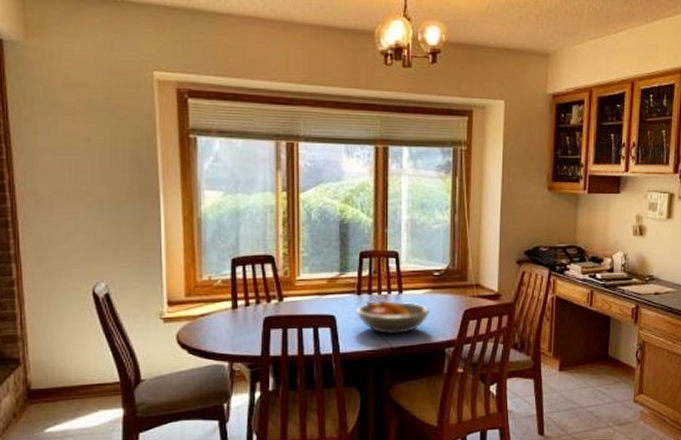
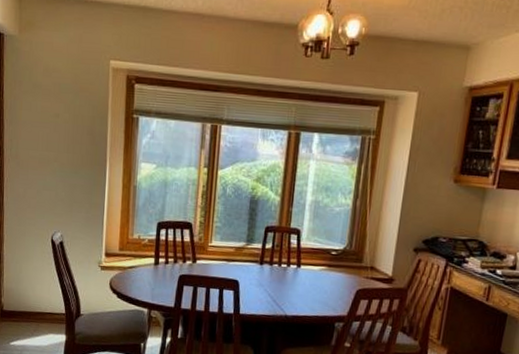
fruit bowl: present [356,300,431,335] -> none [257,271,325,305]

